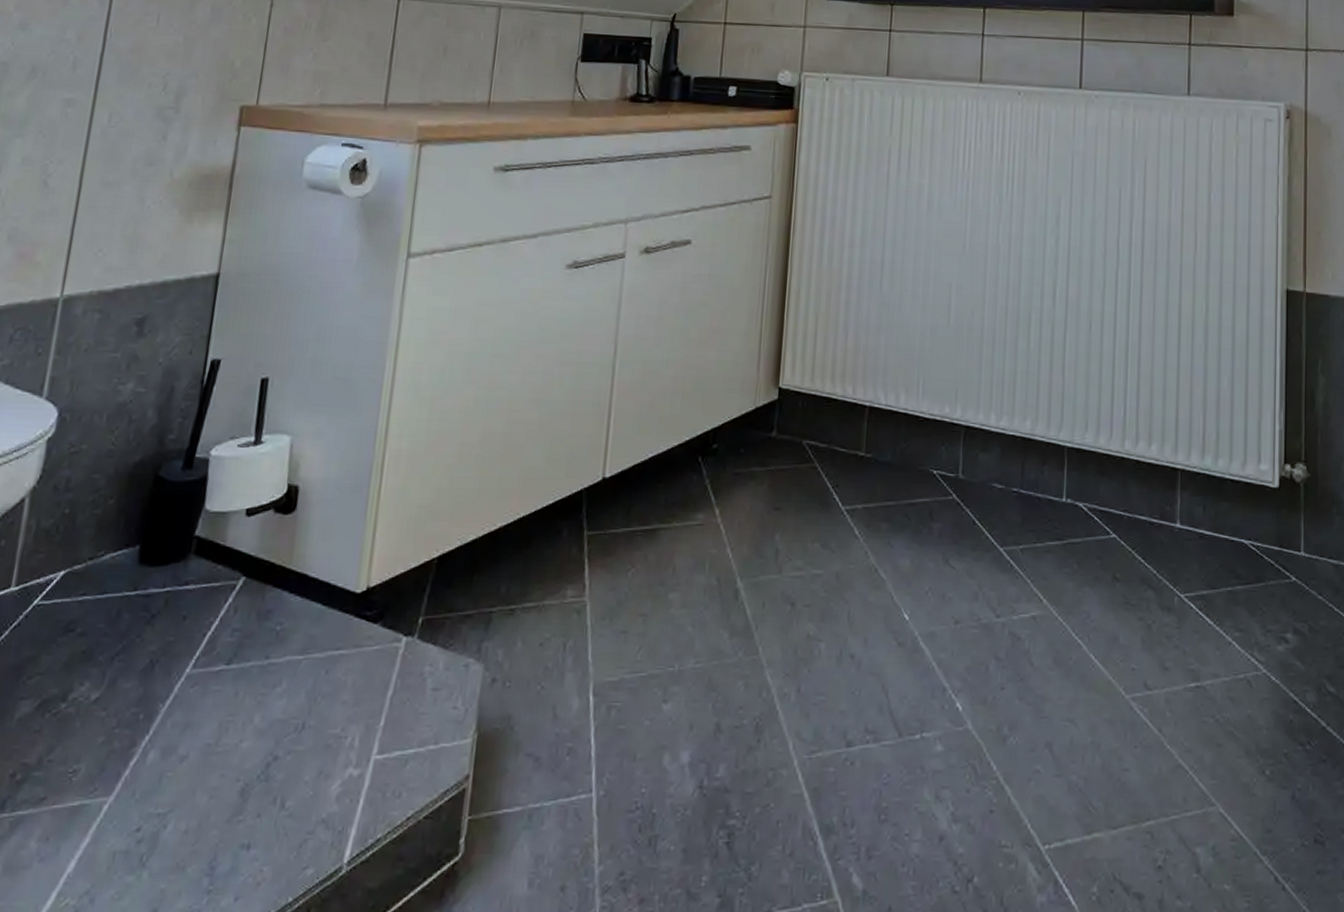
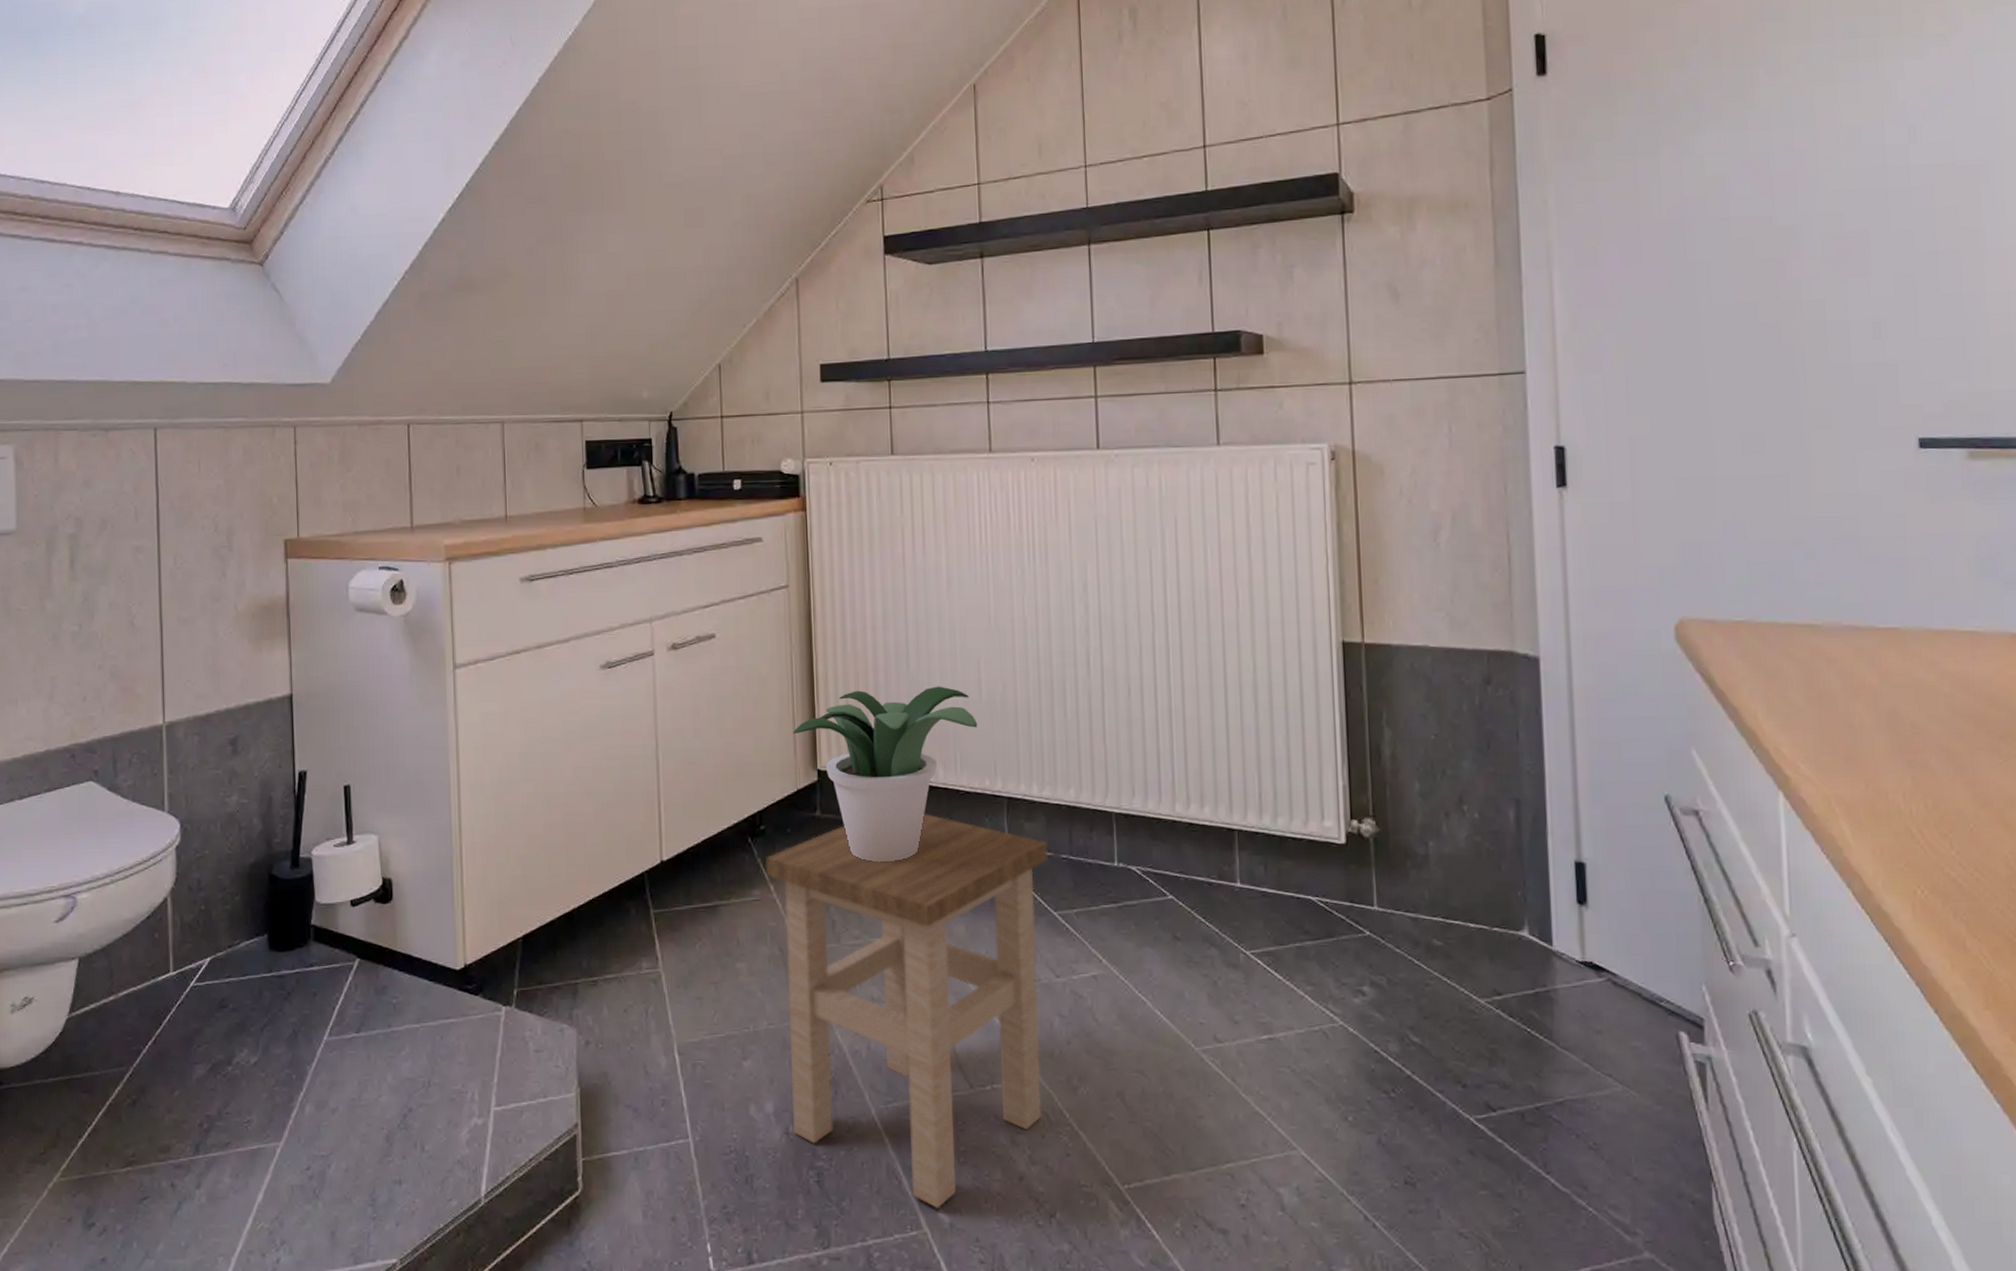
stool: none [708,439,1000,873] -> present [765,814,1048,1208]
potted plant: none [758,308,944,488] -> present [793,686,978,862]

